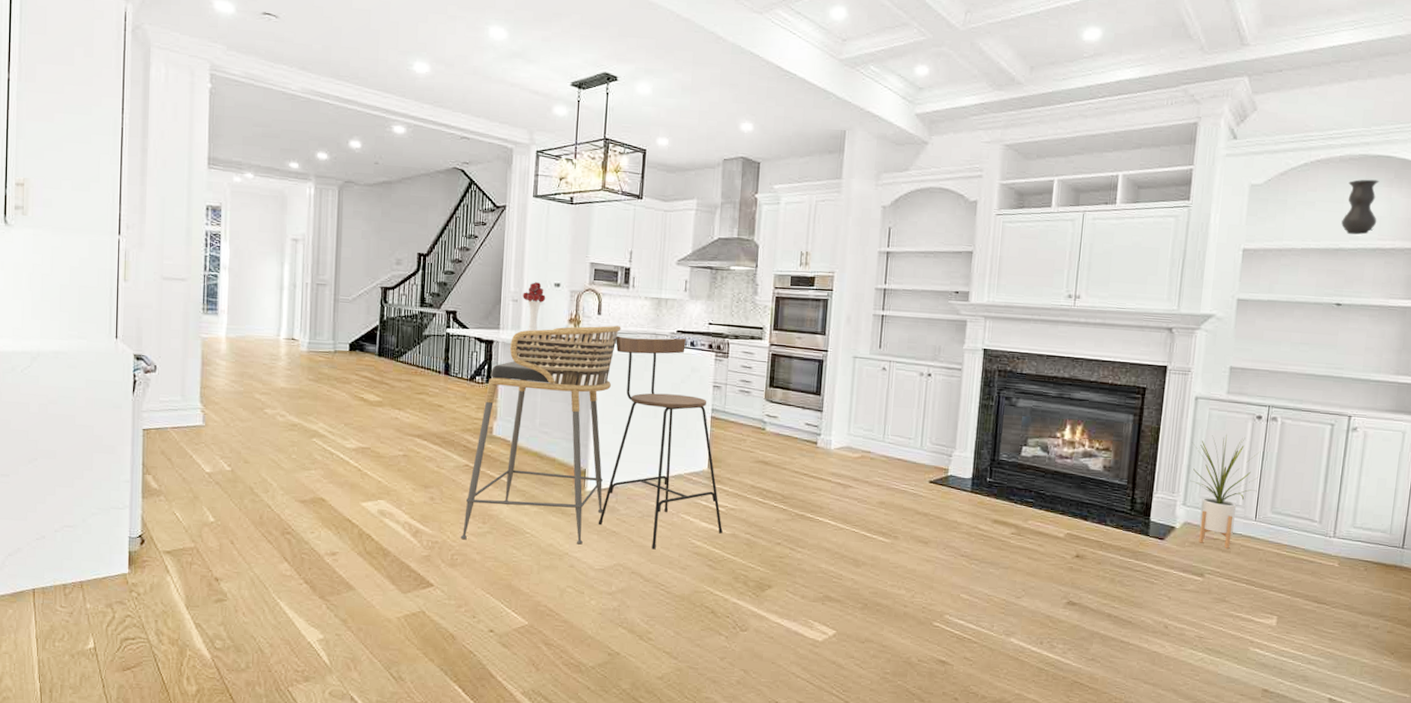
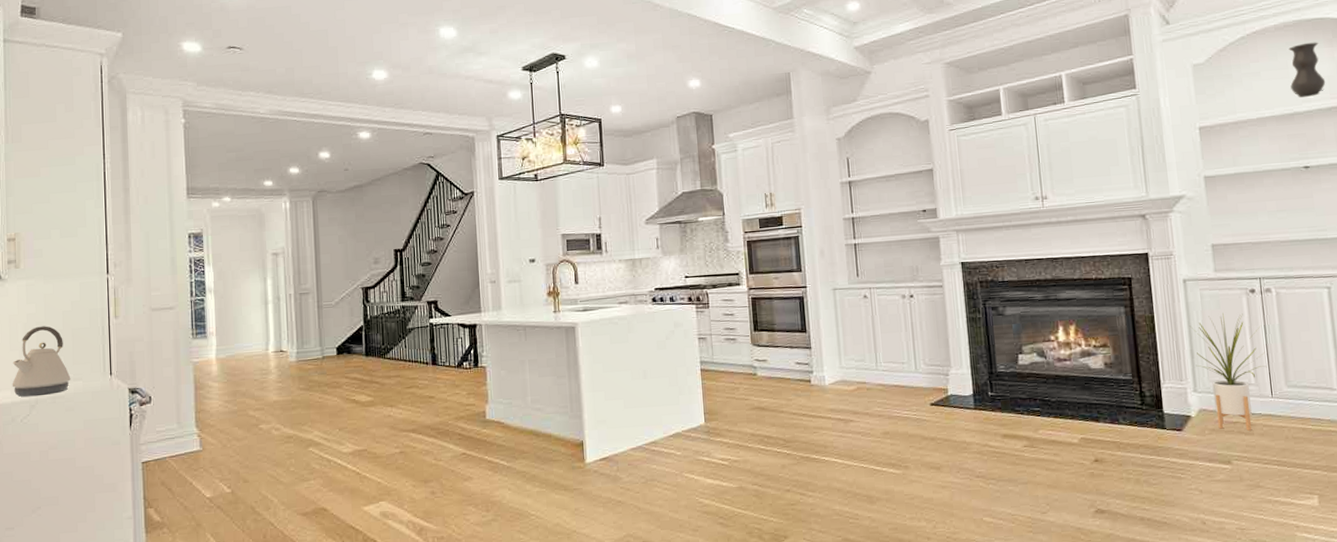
kettle: none [13,278,75,350] -> present [12,326,71,397]
bar stool: present [460,325,621,545] -> none [465,291,606,532]
flower bouquet: present [522,282,546,331] -> none [500,261,523,310]
bar stool: present [598,336,723,550] -> none [596,295,729,515]

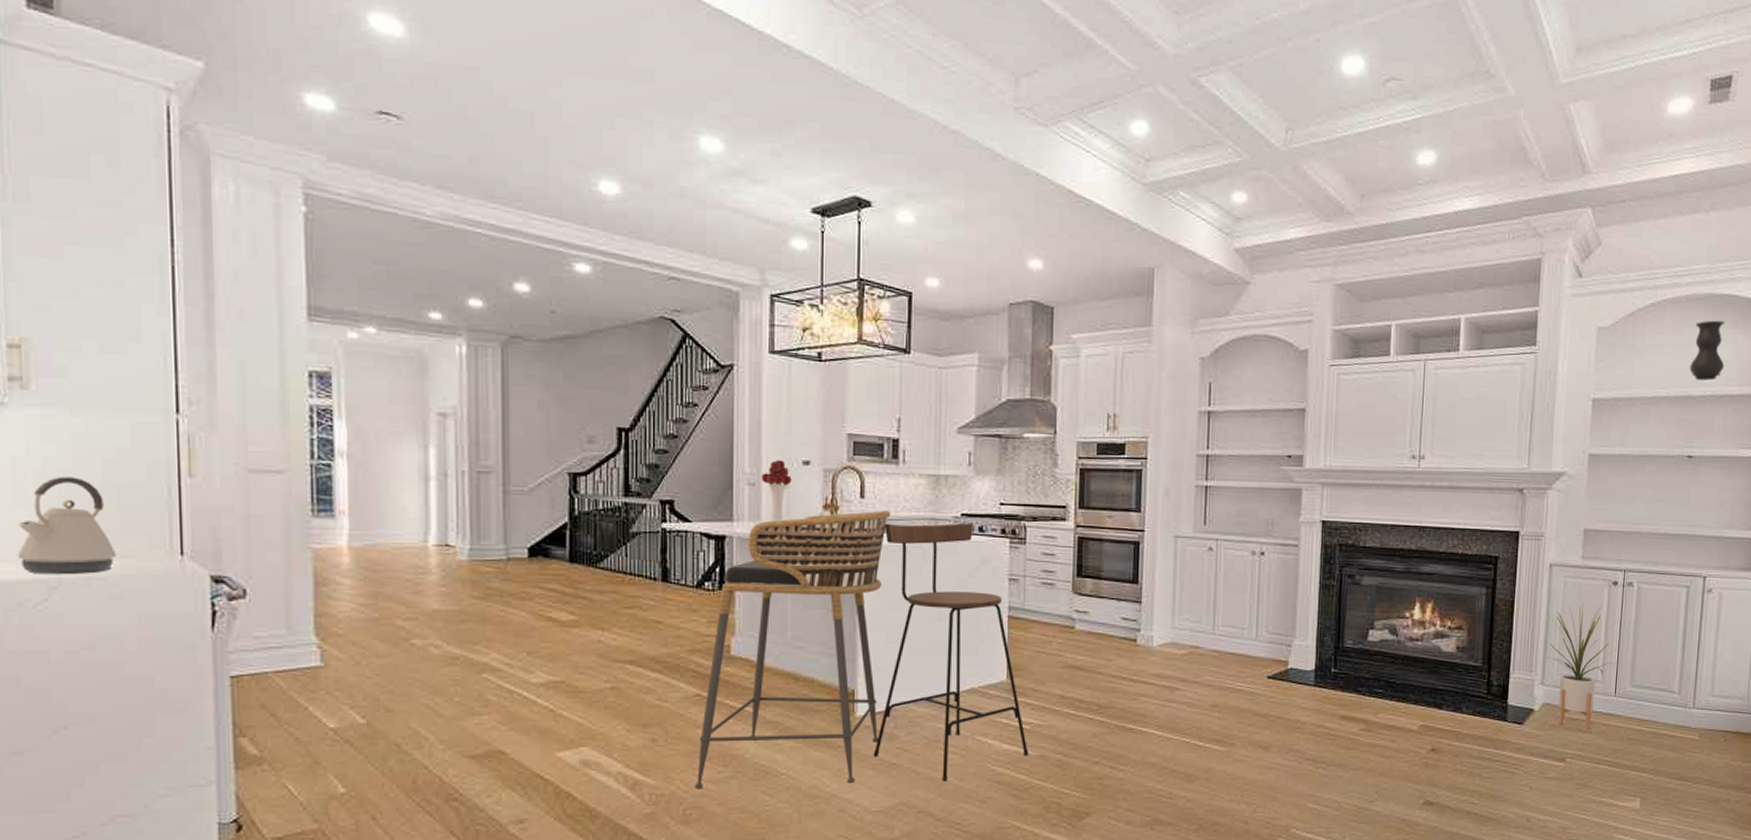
bar stool: none [465,291,606,532] -> present [694,510,891,789]
flower bouquet: none [500,261,523,310] -> present [761,460,792,522]
bar stool: none [596,295,729,515] -> present [873,522,1029,782]

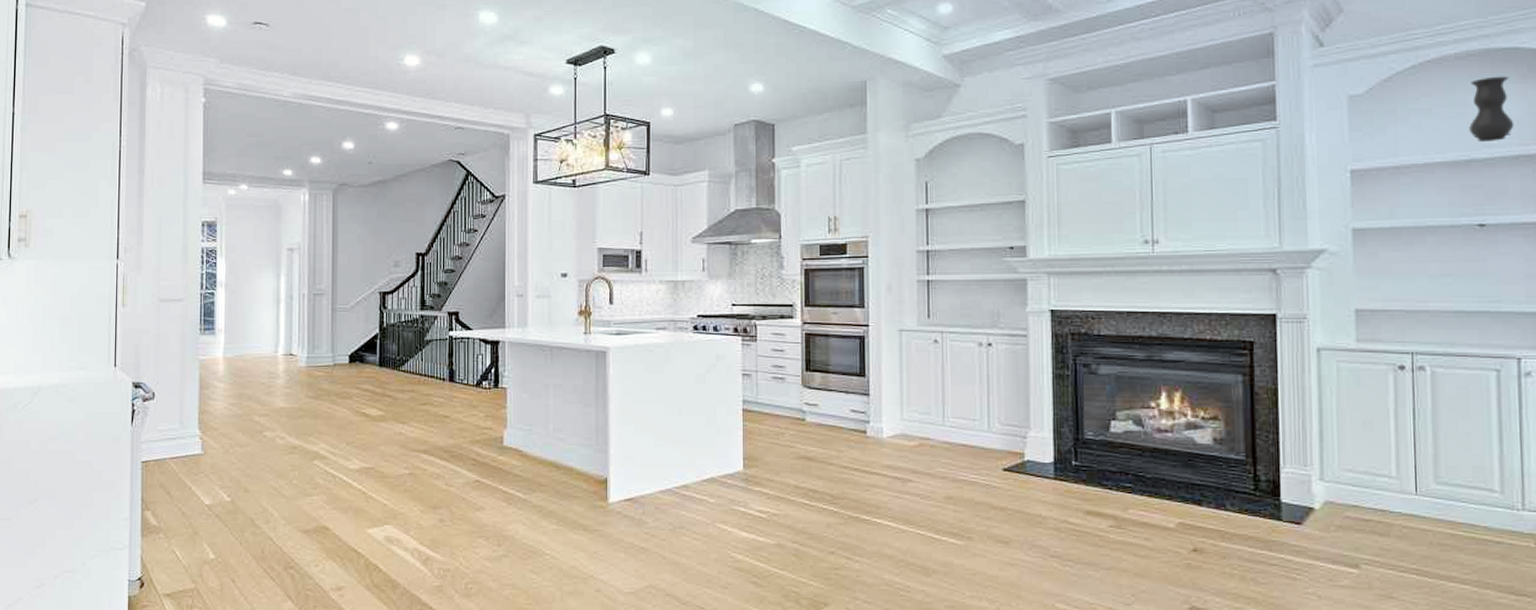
kettle: present [17,476,117,575] -> none [15,310,75,383]
bar stool: present [694,510,891,789] -> none [474,314,636,566]
flower bouquet: present [761,460,792,522] -> none [528,274,553,327]
bar stool: present [873,522,1029,782] -> none [624,323,766,567]
house plant: present [1547,603,1616,729] -> none [1320,390,1413,531]

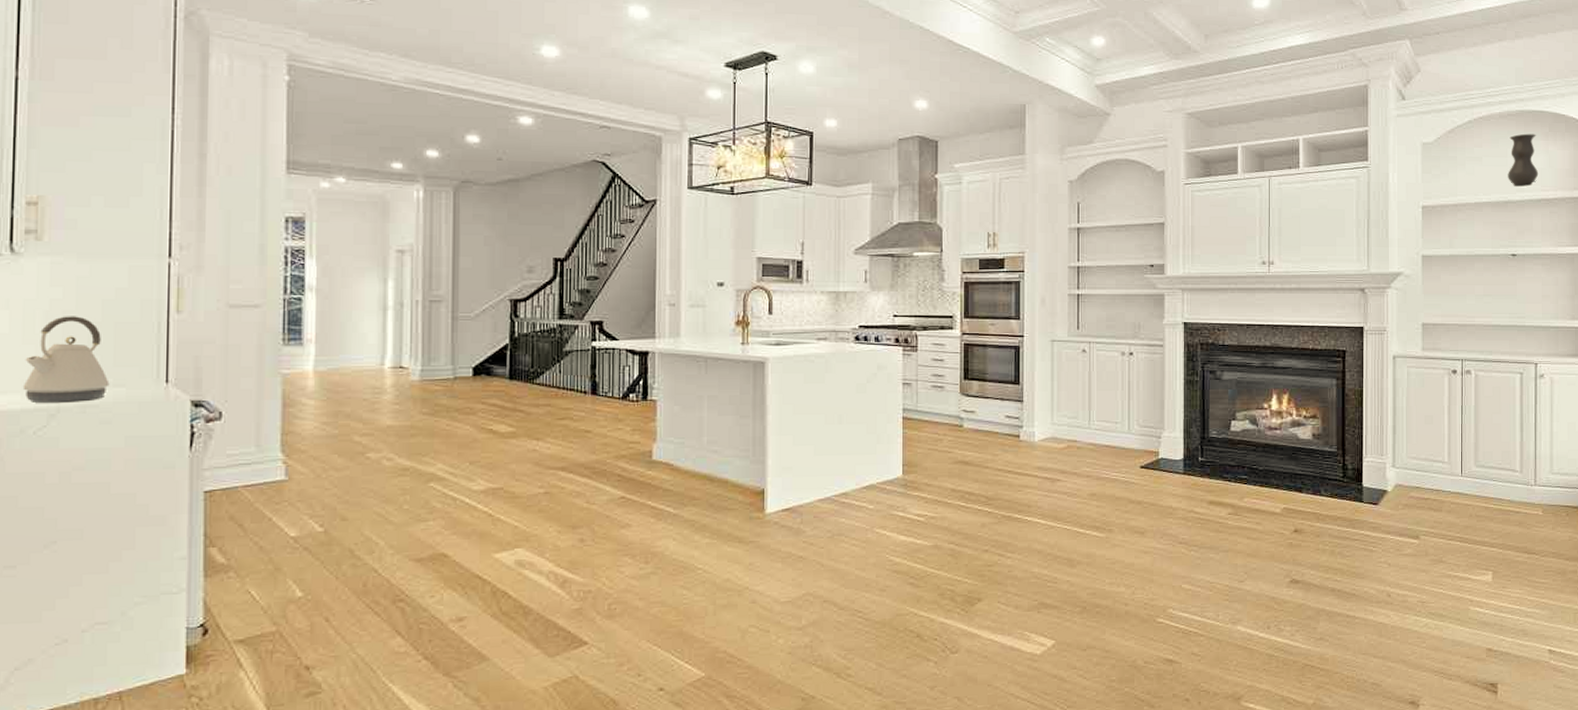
kettle: none [15,310,75,383] -> present [22,316,110,404]

